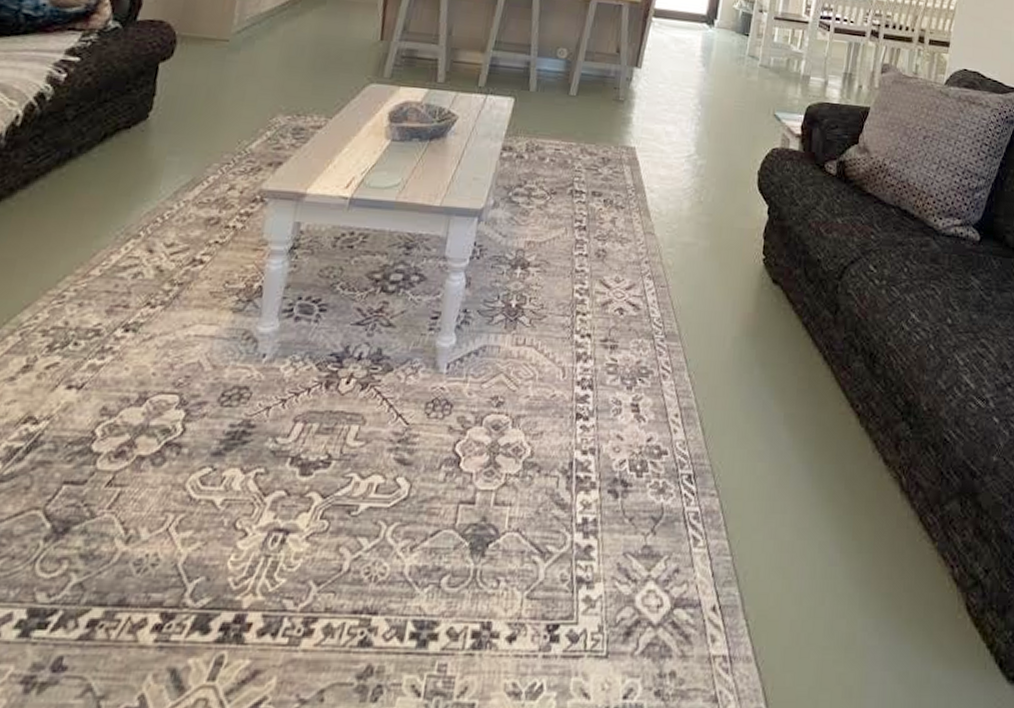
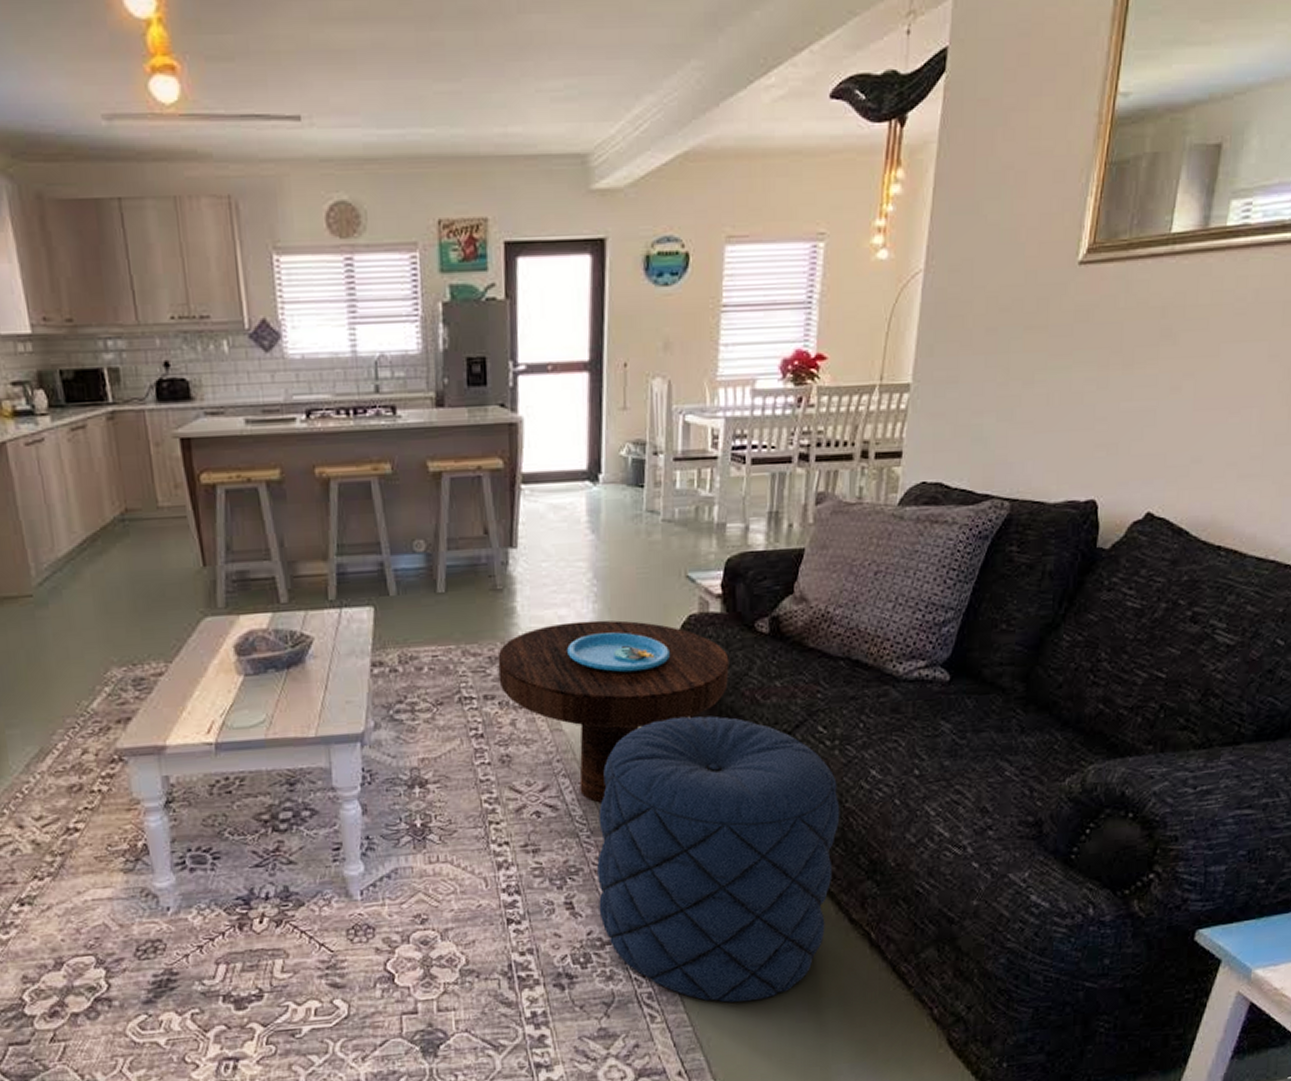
side table: none [607,138,801,309] -> present [497,620,729,803]
pouf: none [661,237,883,535] -> present [597,716,840,1003]

